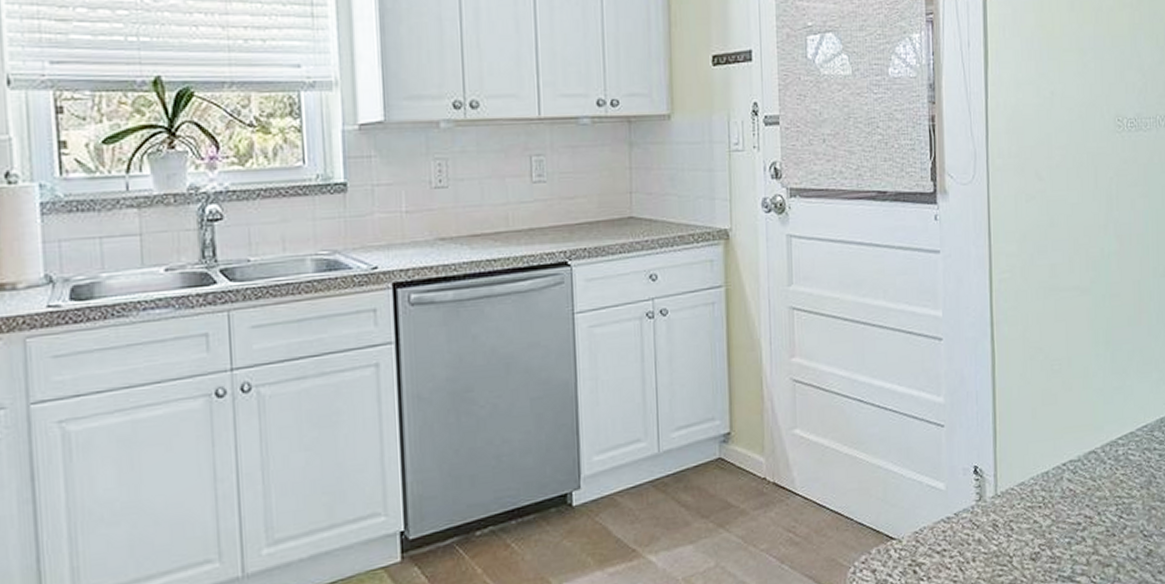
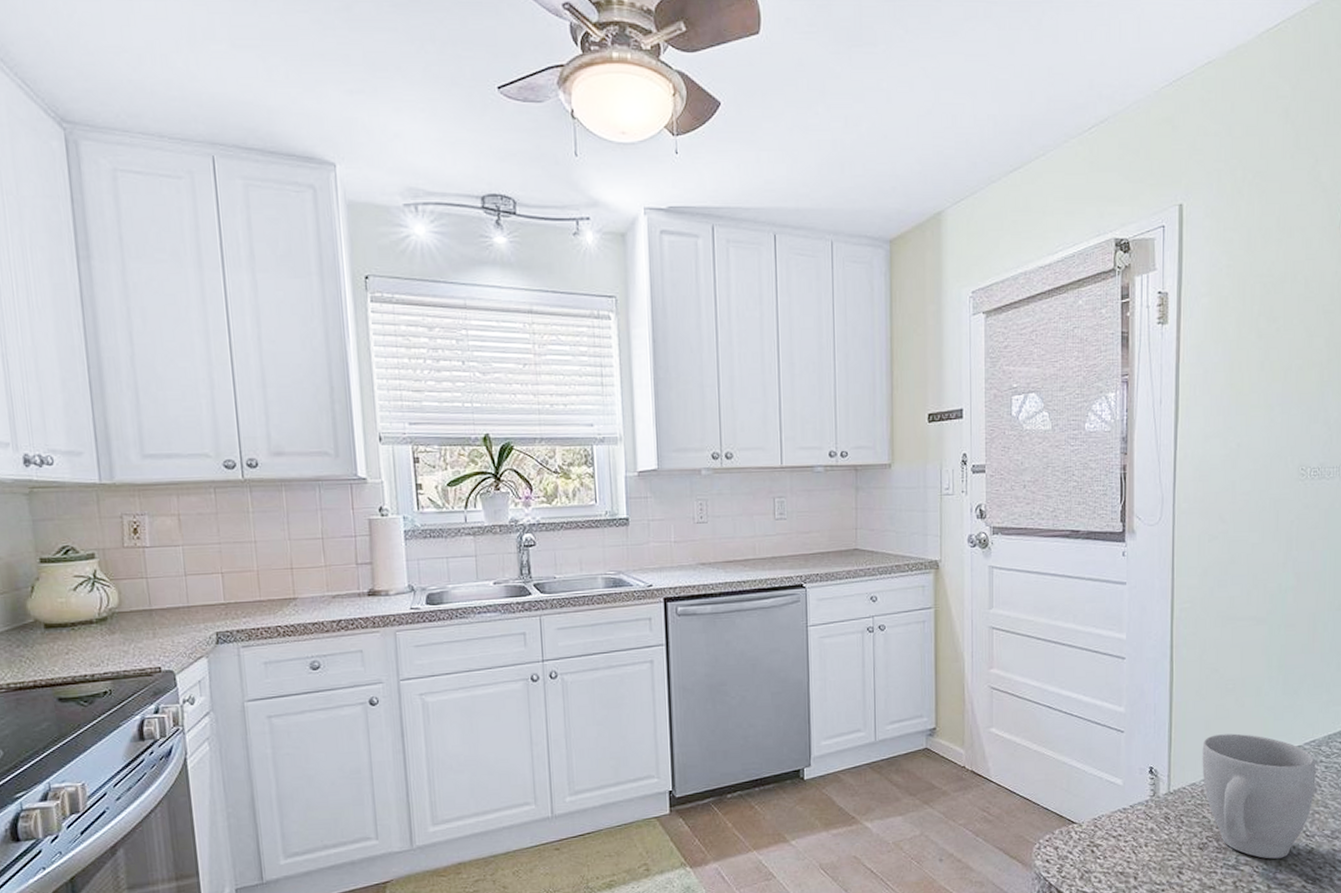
mug: none [1029,421,1150,566] -> present [1202,733,1316,859]

